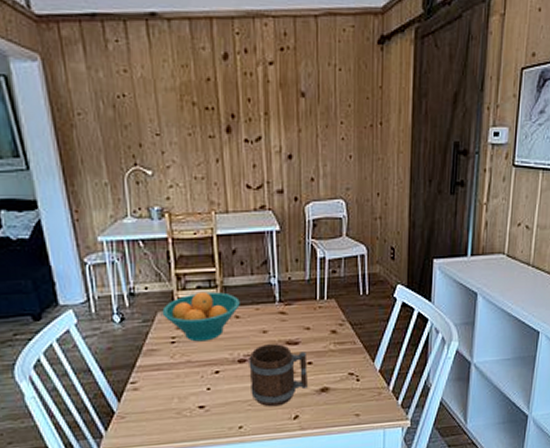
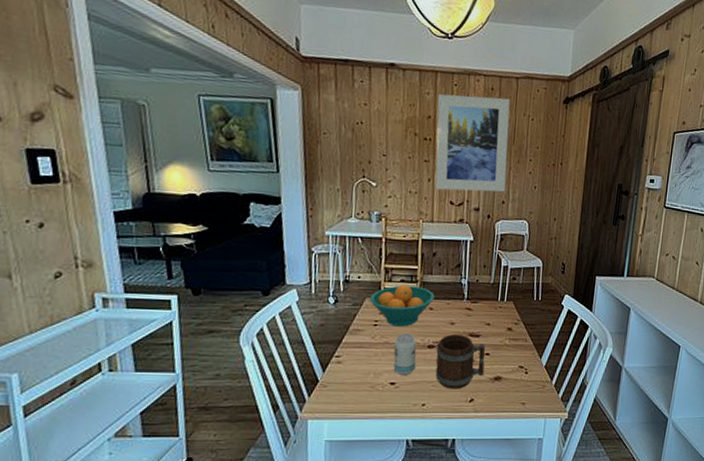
beverage can: none [198,349,227,398] -> present [393,334,417,376]
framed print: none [216,44,314,171] -> present [435,94,511,192]

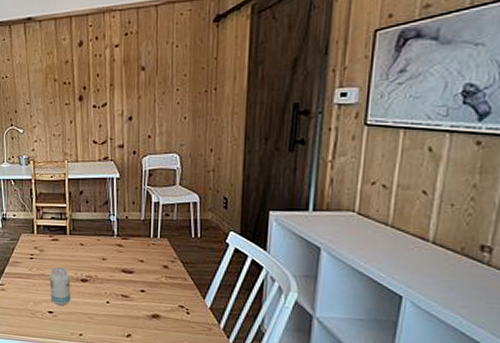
fruit bowl: present [369,284,435,327] -> none [25,221,84,261]
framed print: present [435,94,511,192] -> none [74,29,152,130]
mug: present [435,334,486,389] -> none [90,269,141,324]

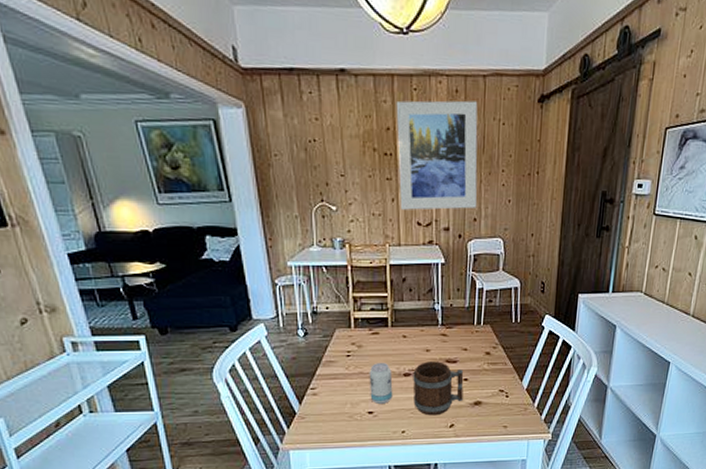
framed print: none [74,29,152,130] -> present [396,100,478,210]
mug: none [90,269,141,324] -> present [413,361,464,416]

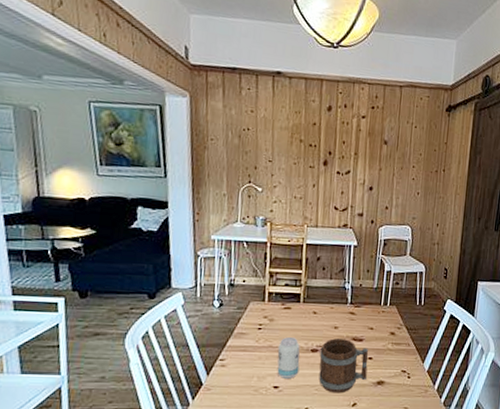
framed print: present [396,100,478,210] -> none [320,101,394,198]

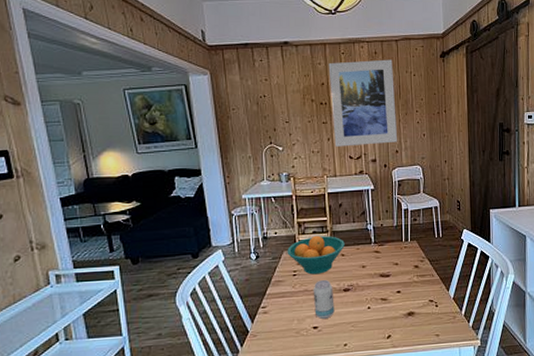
fruit bowl: none [254,288,319,331] -> present [287,235,345,275]
mug: present [318,338,369,394] -> none [352,276,397,328]
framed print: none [320,101,394,198] -> present [328,59,398,147]

